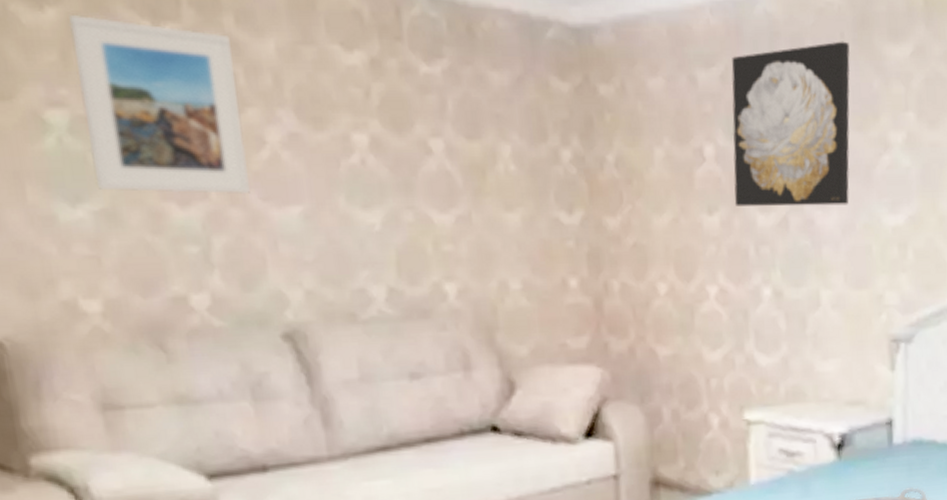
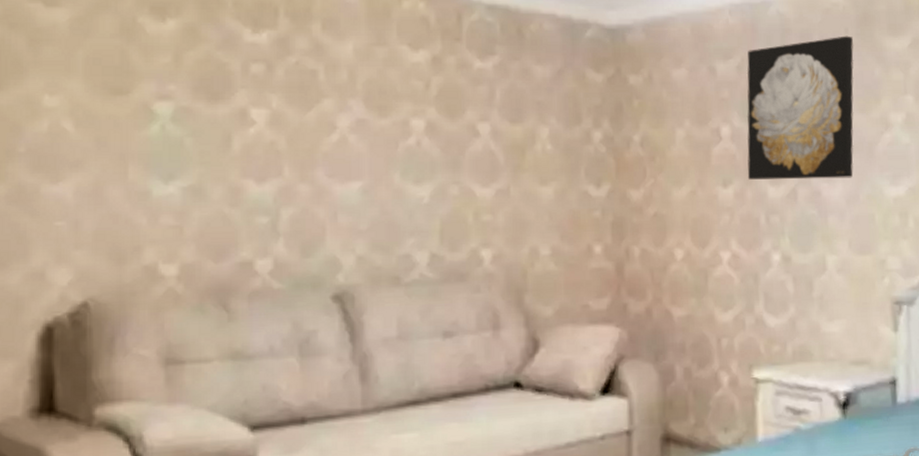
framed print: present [68,14,250,195] -> none [184,24,319,172]

